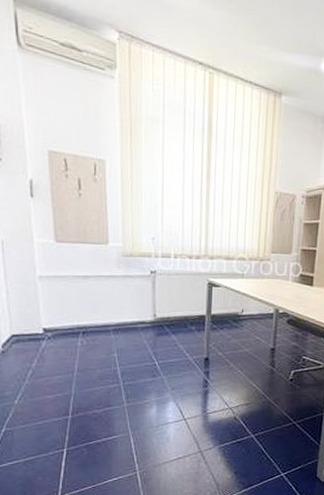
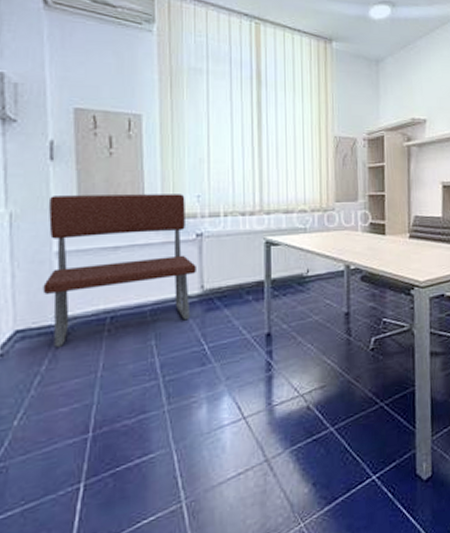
bench: none [30,228,150,351] -> present [43,194,196,347]

